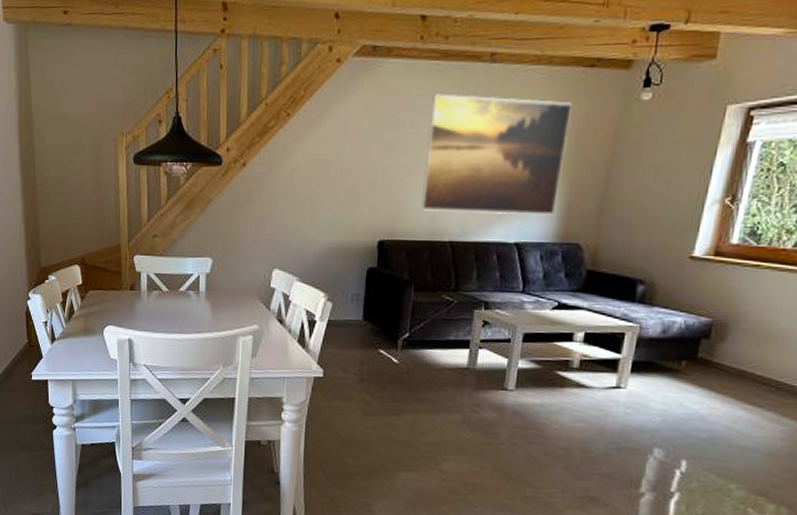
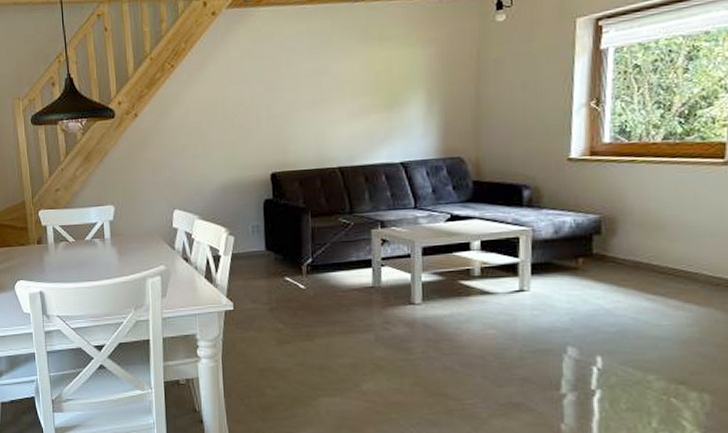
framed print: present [421,93,574,216] -> none [305,29,435,141]

